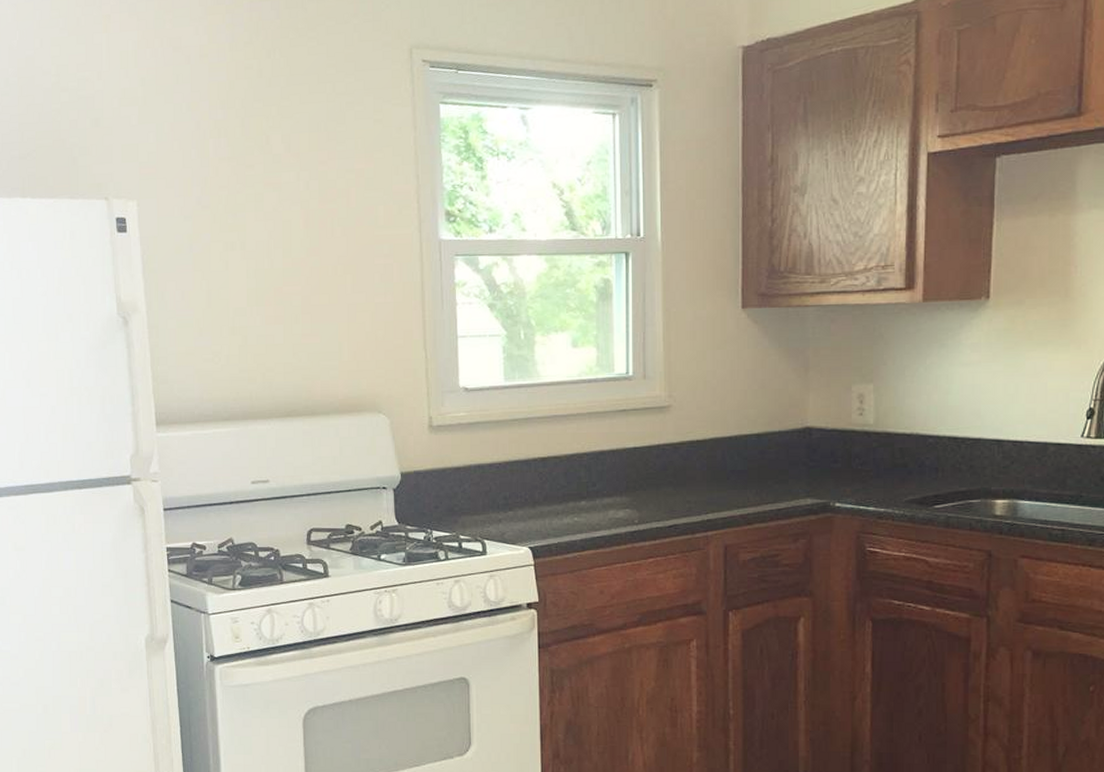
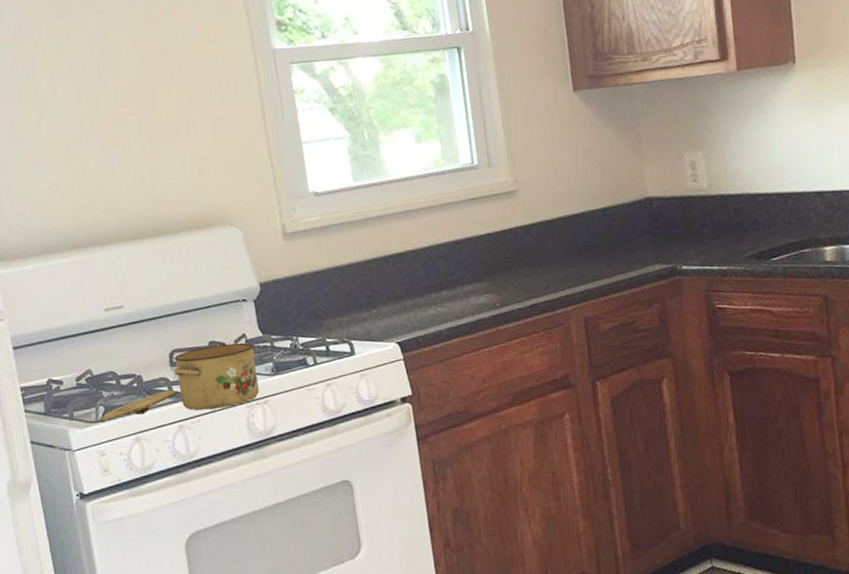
cooking pot: none [236,529,389,591] -> present [99,343,259,421]

